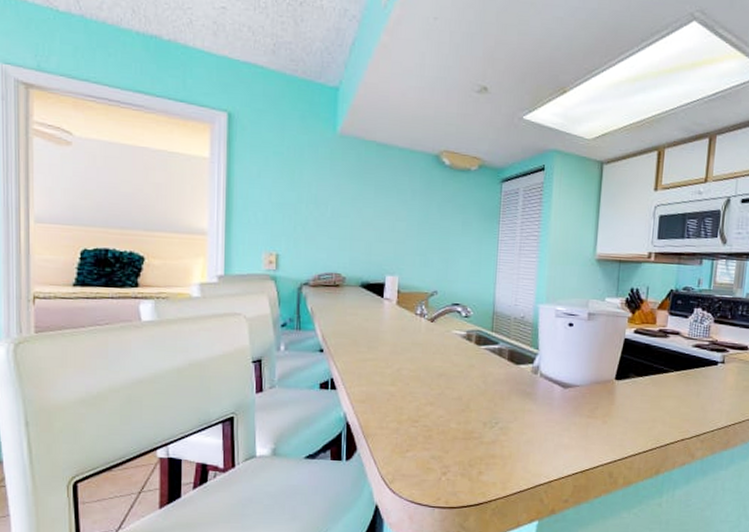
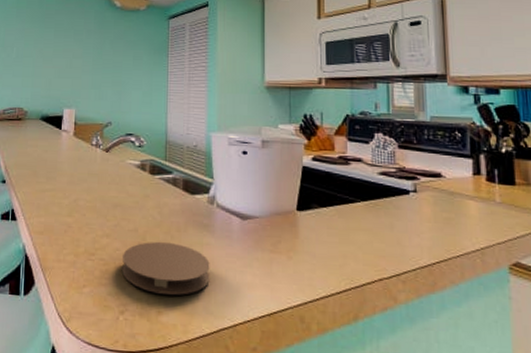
coaster: none [445,408,531,457] -> present [122,241,210,295]

